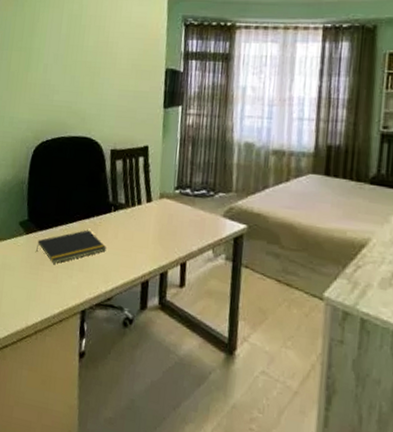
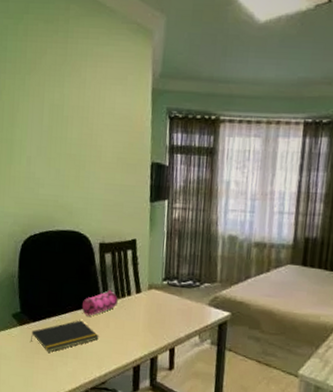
pencil case: none [90,197,128,226] -> present [82,289,118,316]

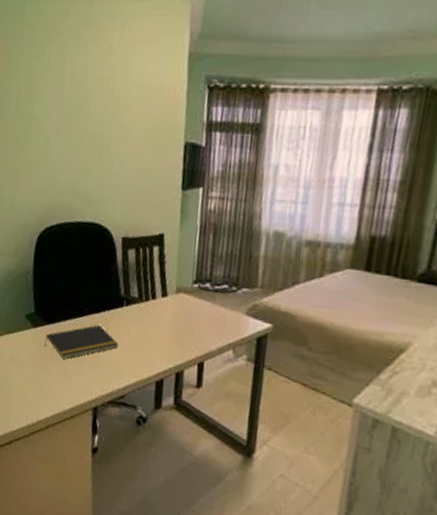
pencil case: present [82,289,118,316] -> none [101,291,141,321]

